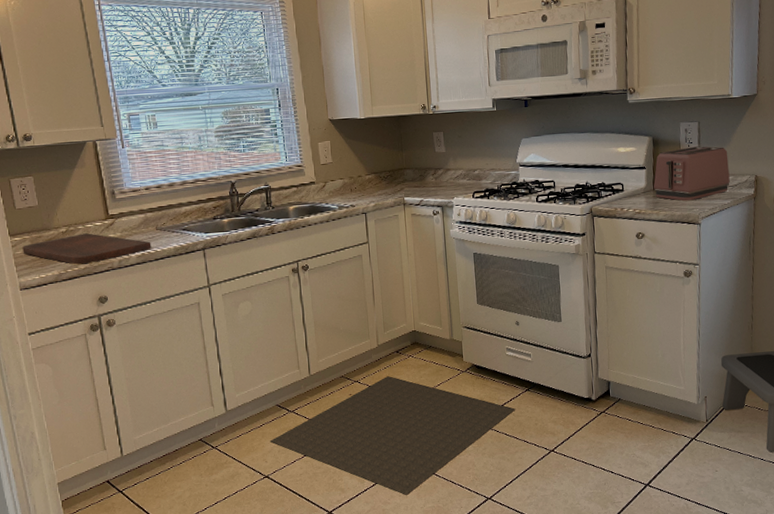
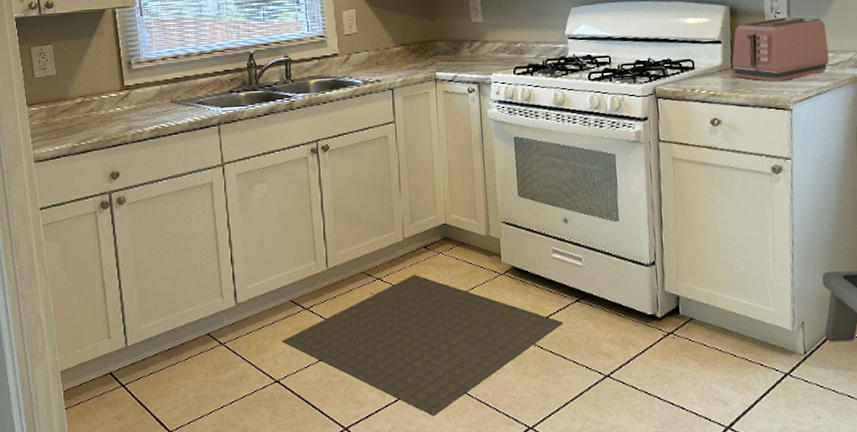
cutting board: present [22,233,152,265] -> none [39,104,166,138]

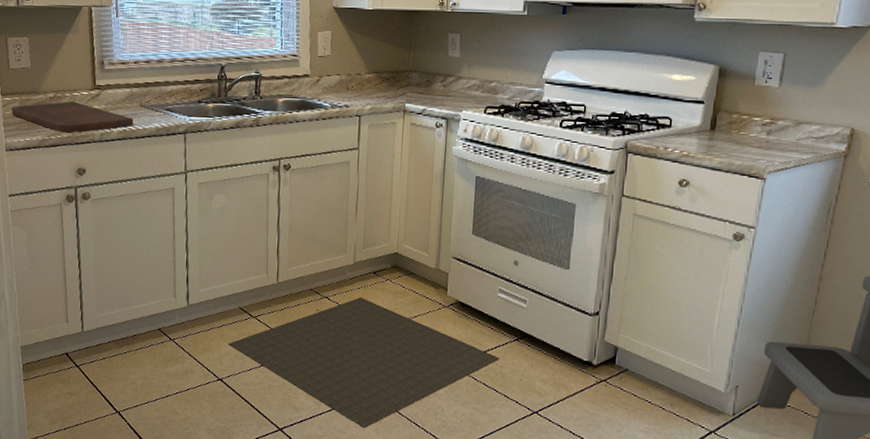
cutting board: none [39,104,166,138] -> present [12,101,134,133]
toaster: present [732,17,830,82] -> none [711,83,818,150]

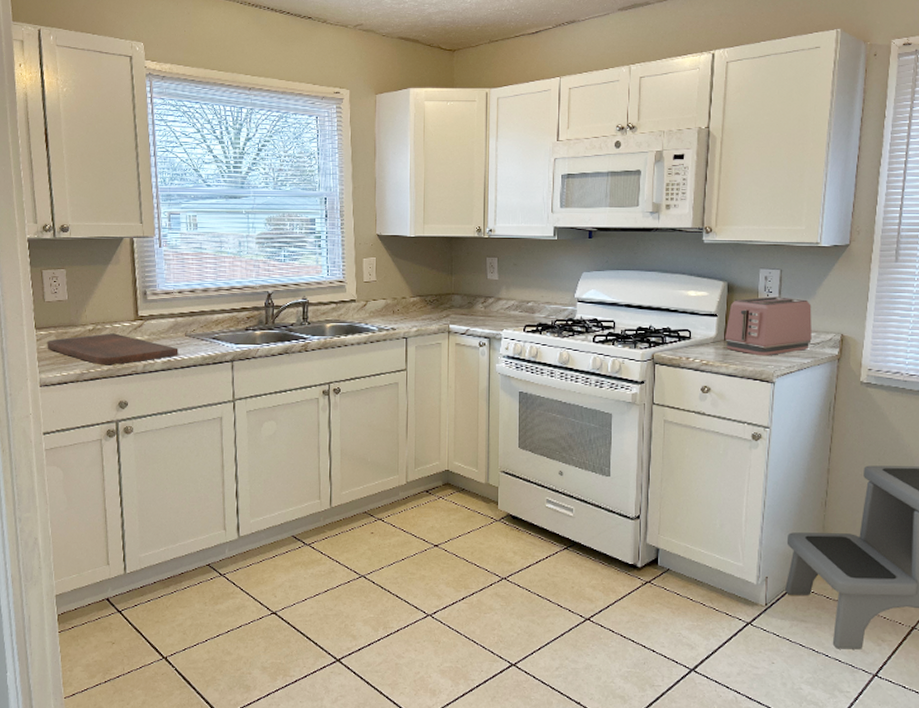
doormat: present [229,297,499,428] -> none [282,517,550,650]
toaster: none [711,83,818,150] -> present [725,296,812,356]

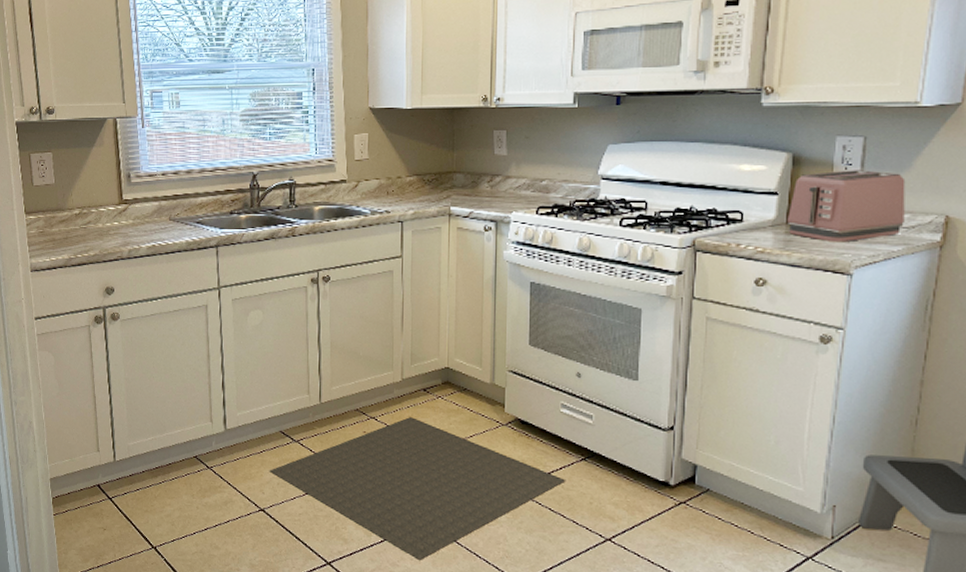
cutting board: present [47,333,179,366] -> none [36,217,163,251]
doormat: none [282,517,550,650] -> present [270,417,565,560]

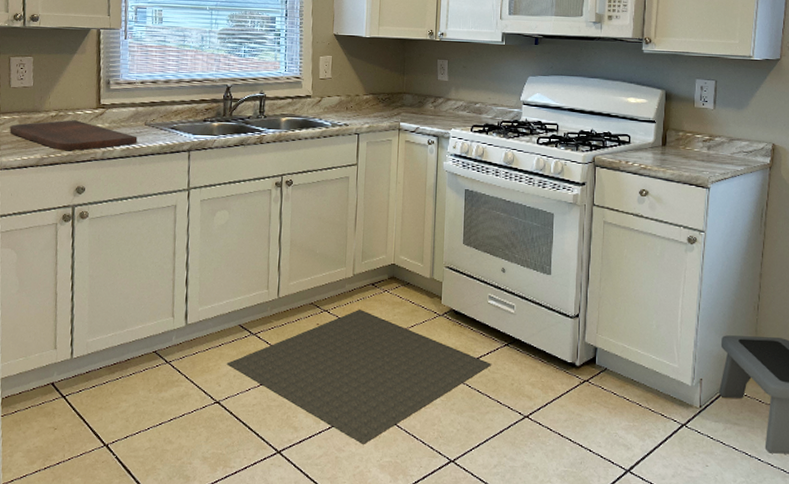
cutting board: none [36,217,163,251] -> present [9,120,138,151]
toaster: present [788,170,906,243] -> none [663,105,745,163]

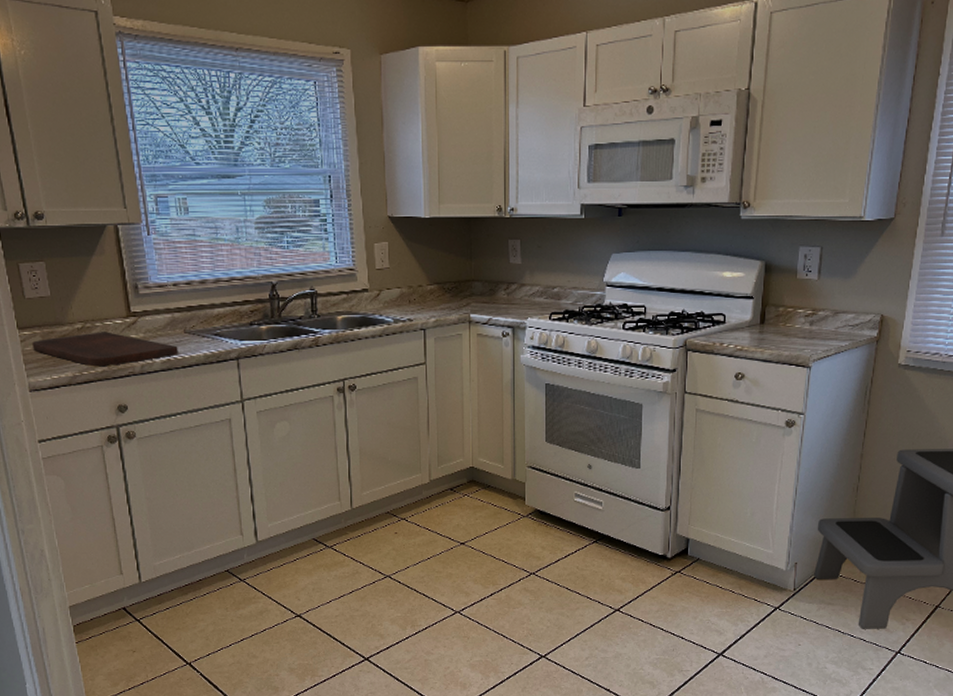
doormat: present [227,309,491,444] -> none [305,516,579,646]

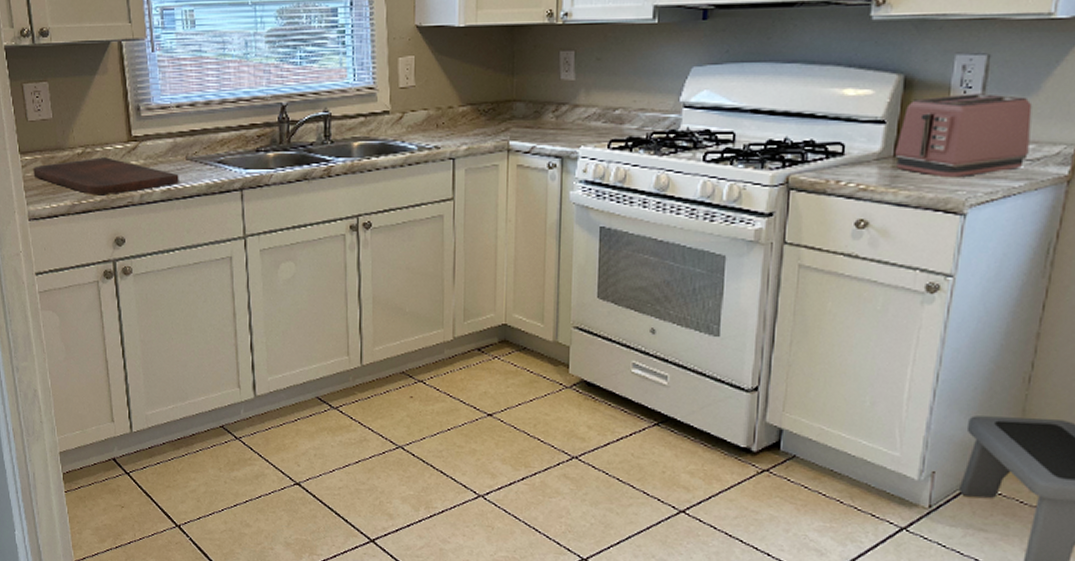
toaster: none [761,276,852,340] -> present [895,93,1033,178]

